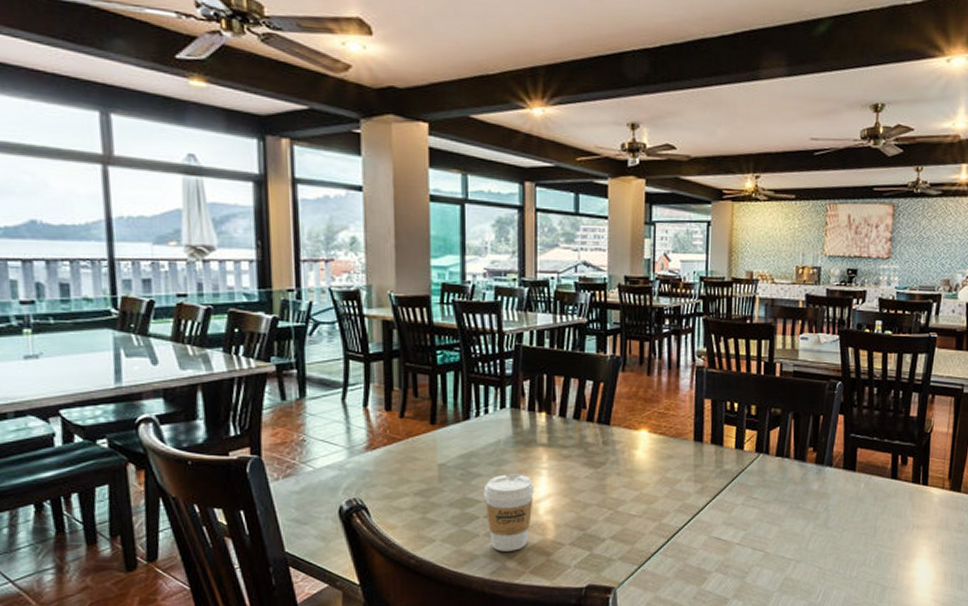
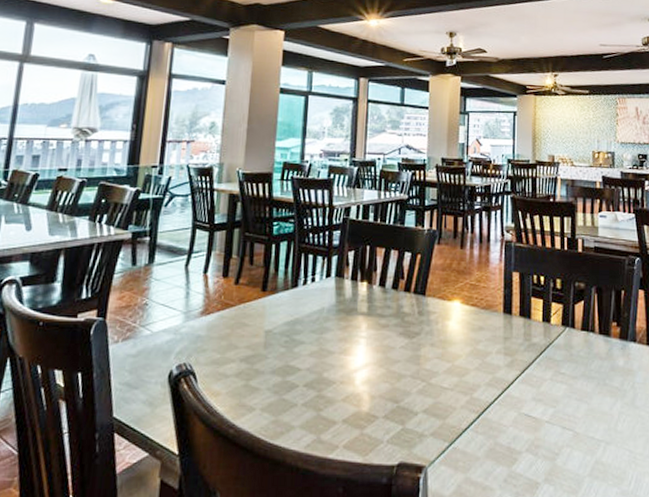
coffee cup: present [483,474,535,551] -> none [304,342,353,423]

